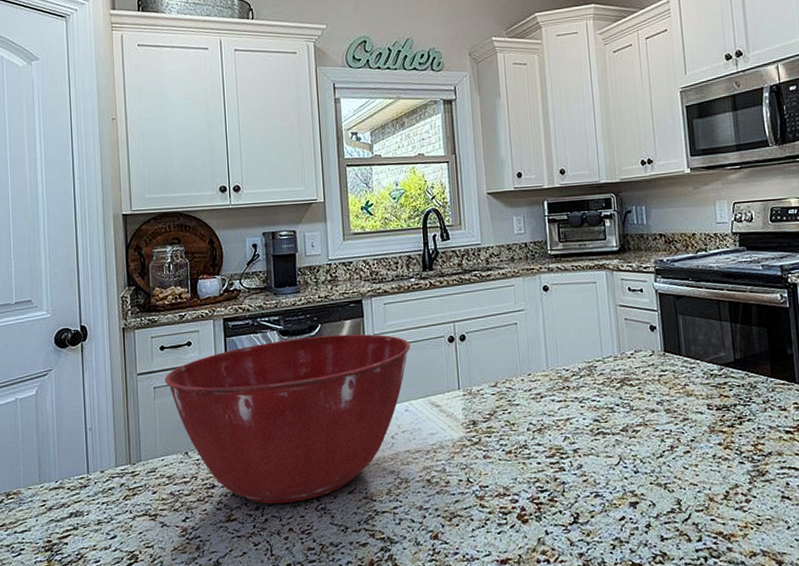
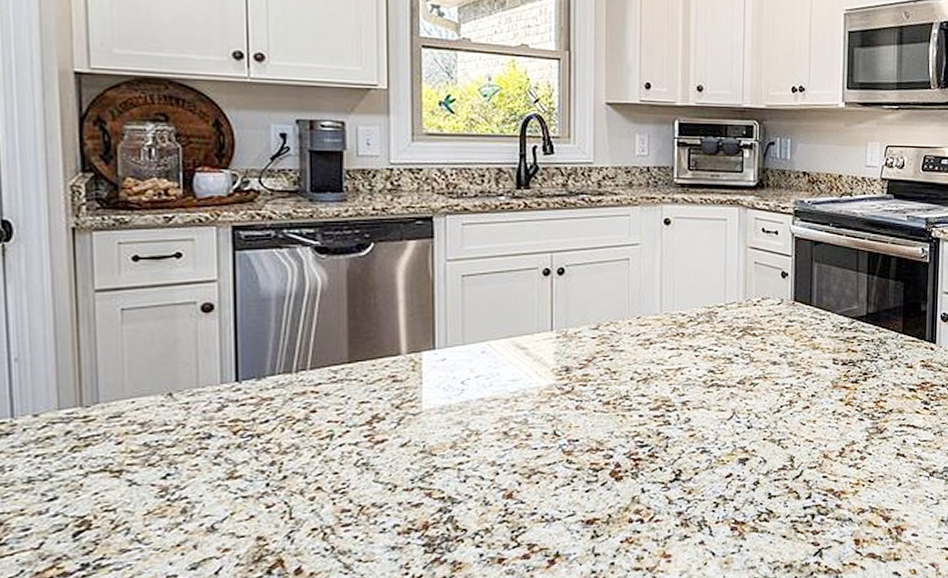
mixing bowl: present [164,334,410,504] -> none [138,258,493,458]

